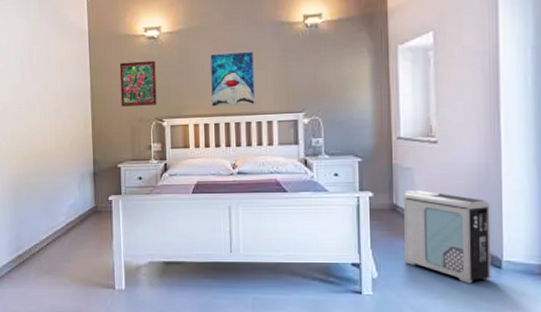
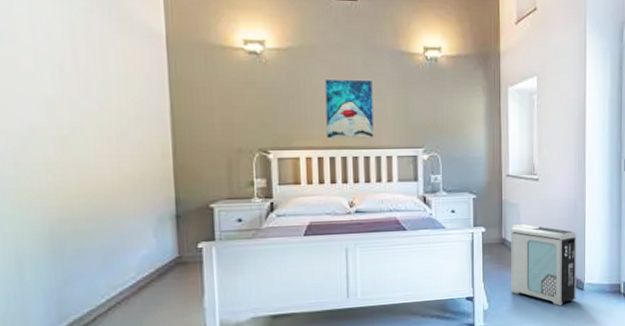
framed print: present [119,60,157,107] -> none [210,79,261,134]

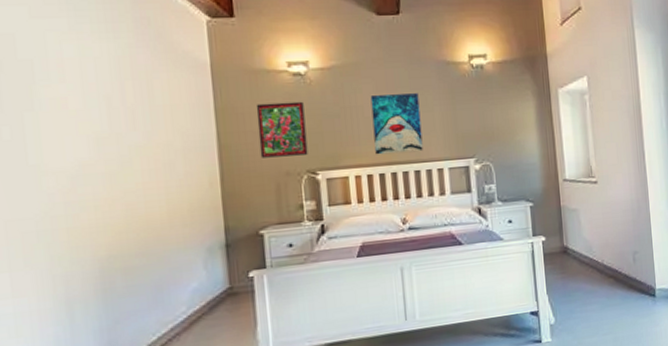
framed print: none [210,79,261,134] -> present [256,101,308,158]
air purifier: present [511,224,577,307] -> none [572,230,648,316]

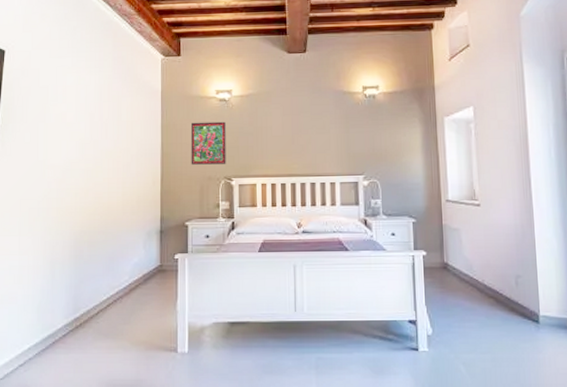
wall art: present [370,93,424,155] -> none [278,118,319,168]

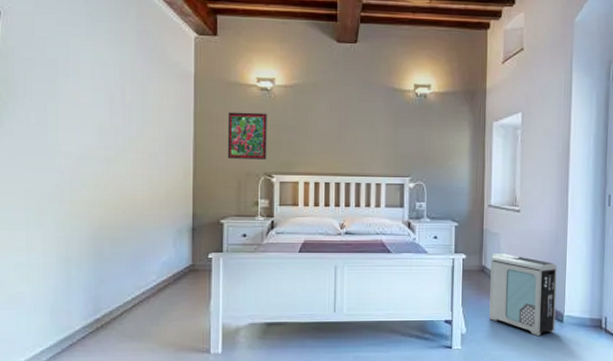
air purifier: none [453,249,531,339] -> present [489,253,557,337]

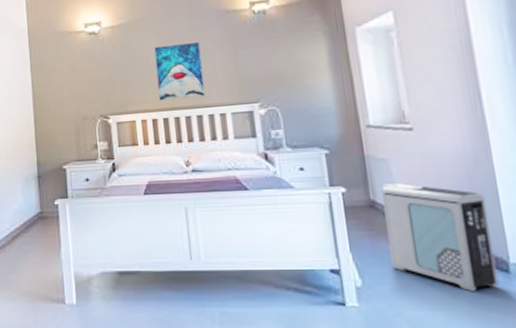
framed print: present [227,112,267,159] -> none [60,56,101,105]
wall art: none [323,113,366,167] -> present [154,42,205,101]

